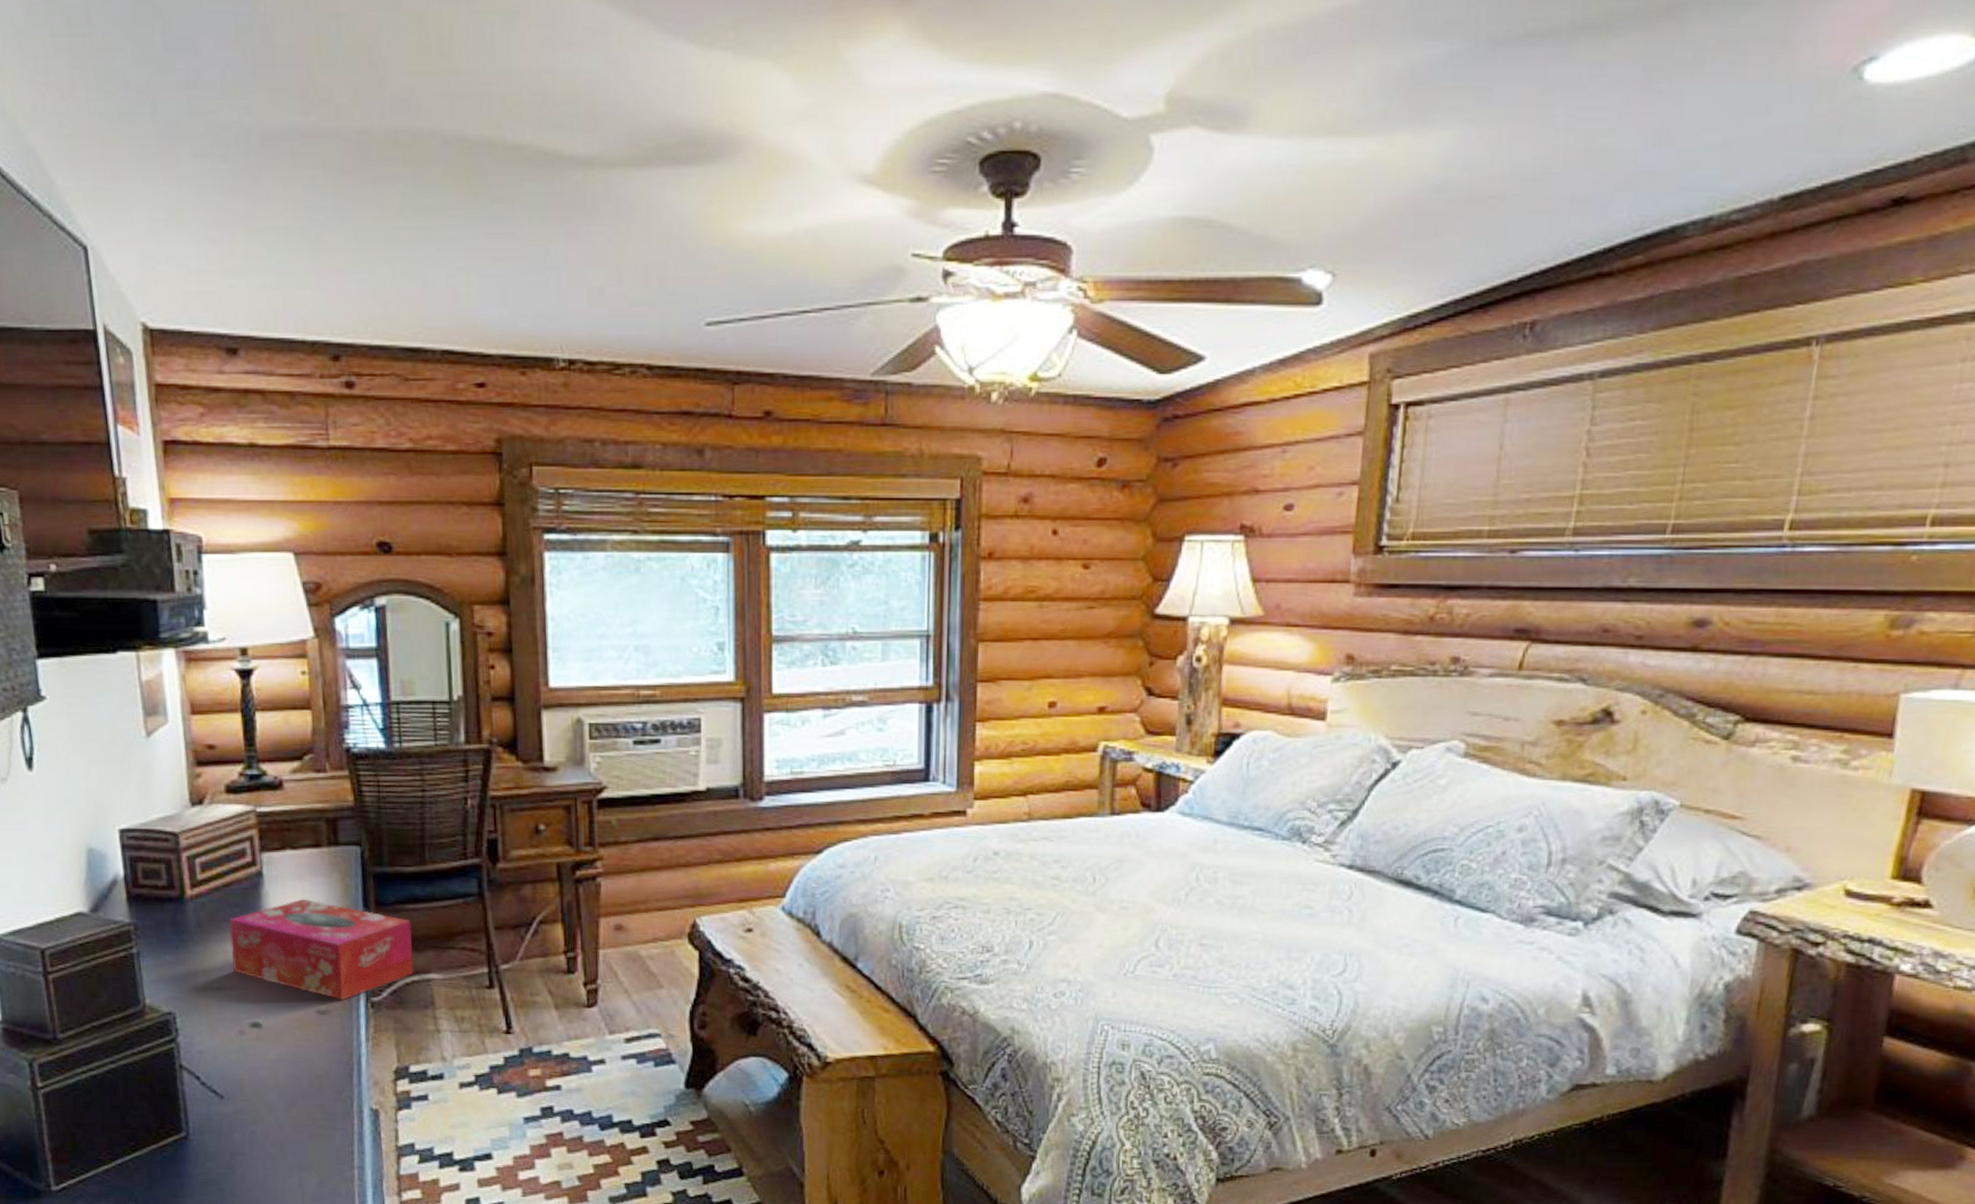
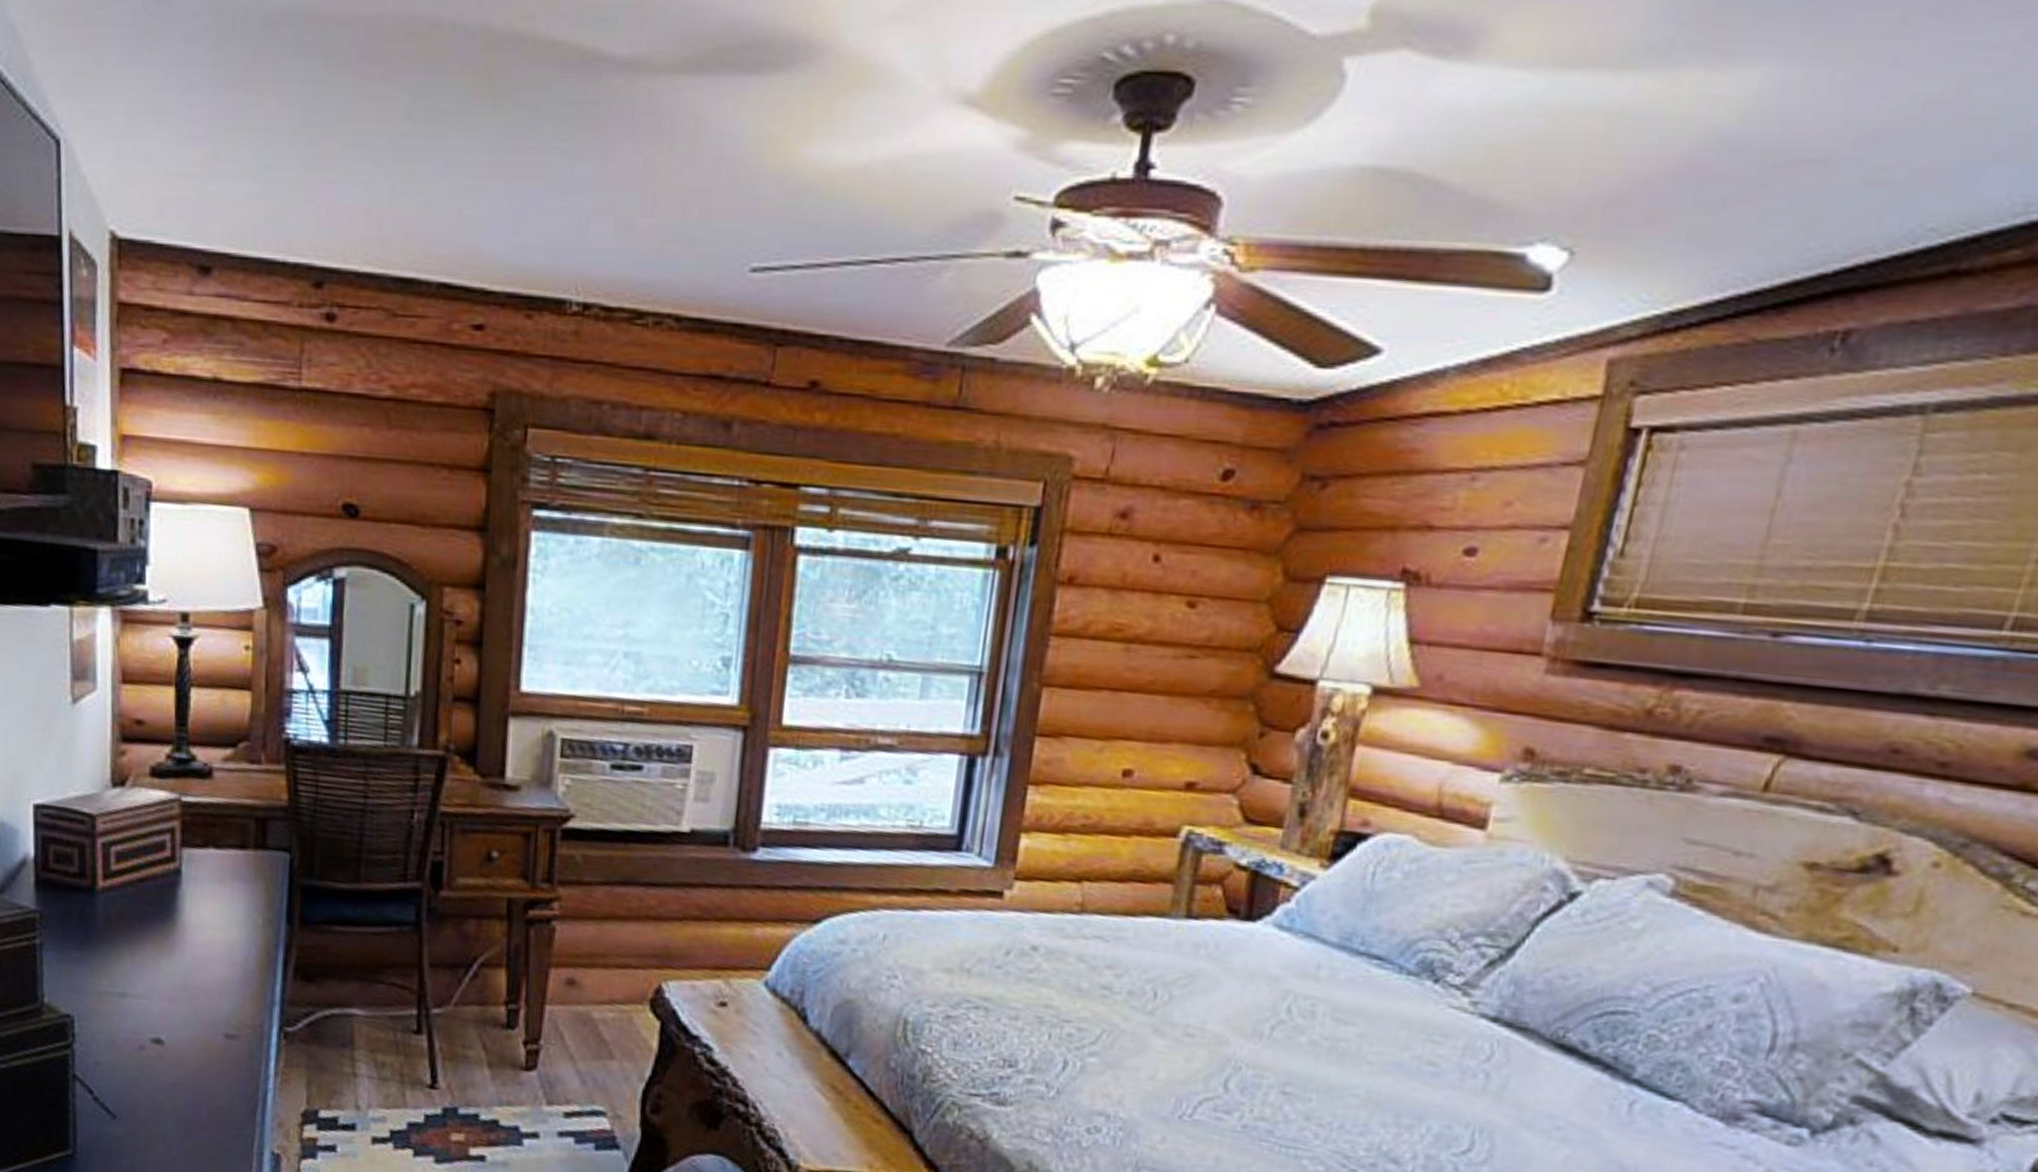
tissue box: present [229,898,414,1000] -> none [138,904,338,1026]

